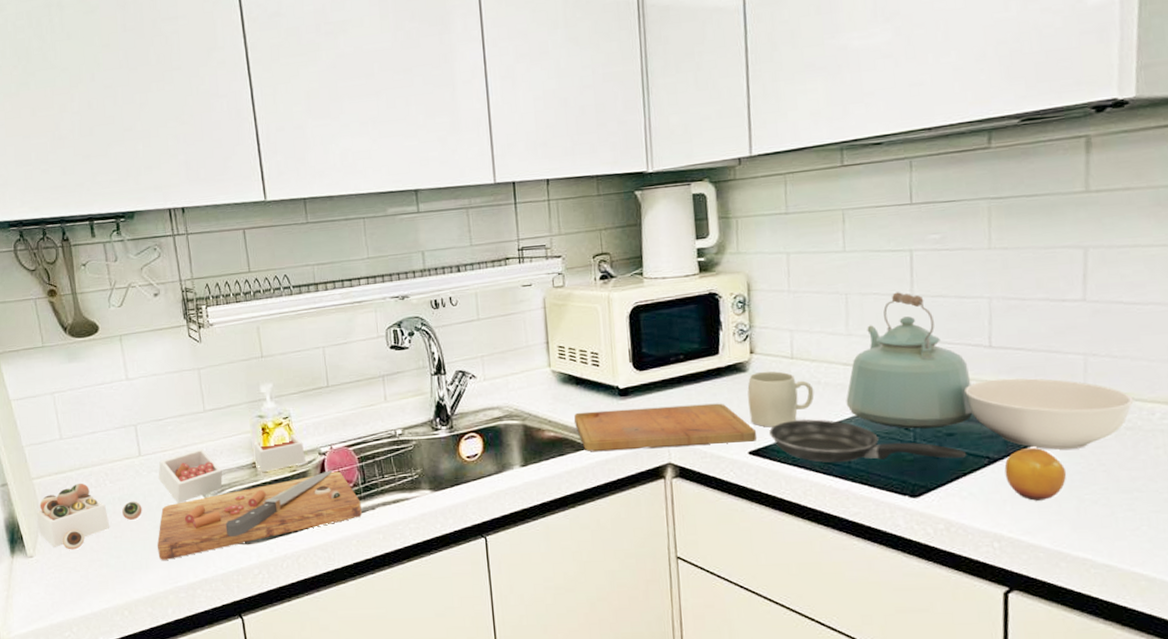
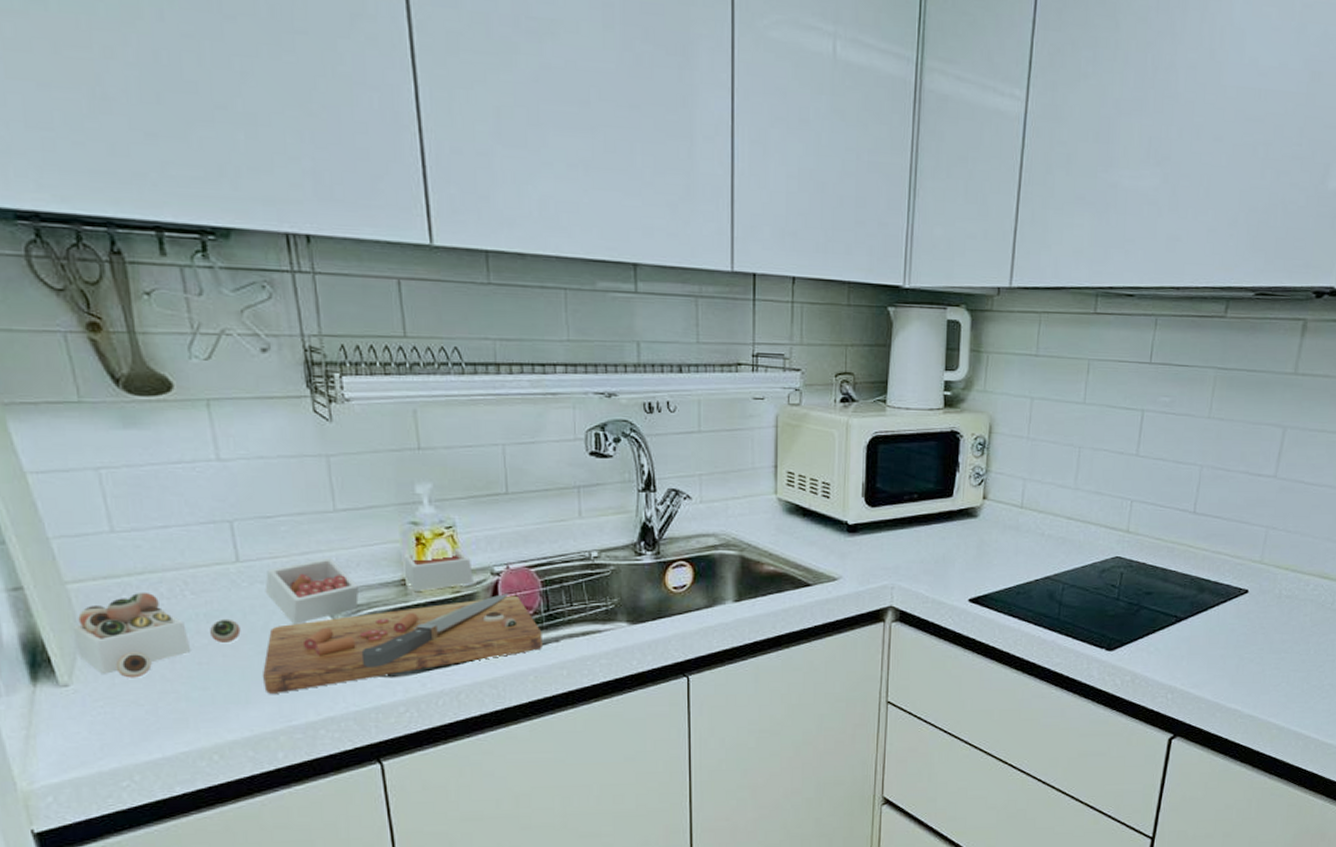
cutting board: present [574,403,756,451] -> none [797,546,978,589]
mug: present [747,371,814,427] -> none [974,518,1037,576]
frying pan: present [769,419,967,464] -> none [991,570,1160,615]
kettle: present [846,292,973,429] -> none [1064,451,1174,586]
bowl: present [964,378,1134,450] -> none [1166,544,1296,612]
fruit: present [1004,448,1067,501] -> none [1187,610,1235,658]

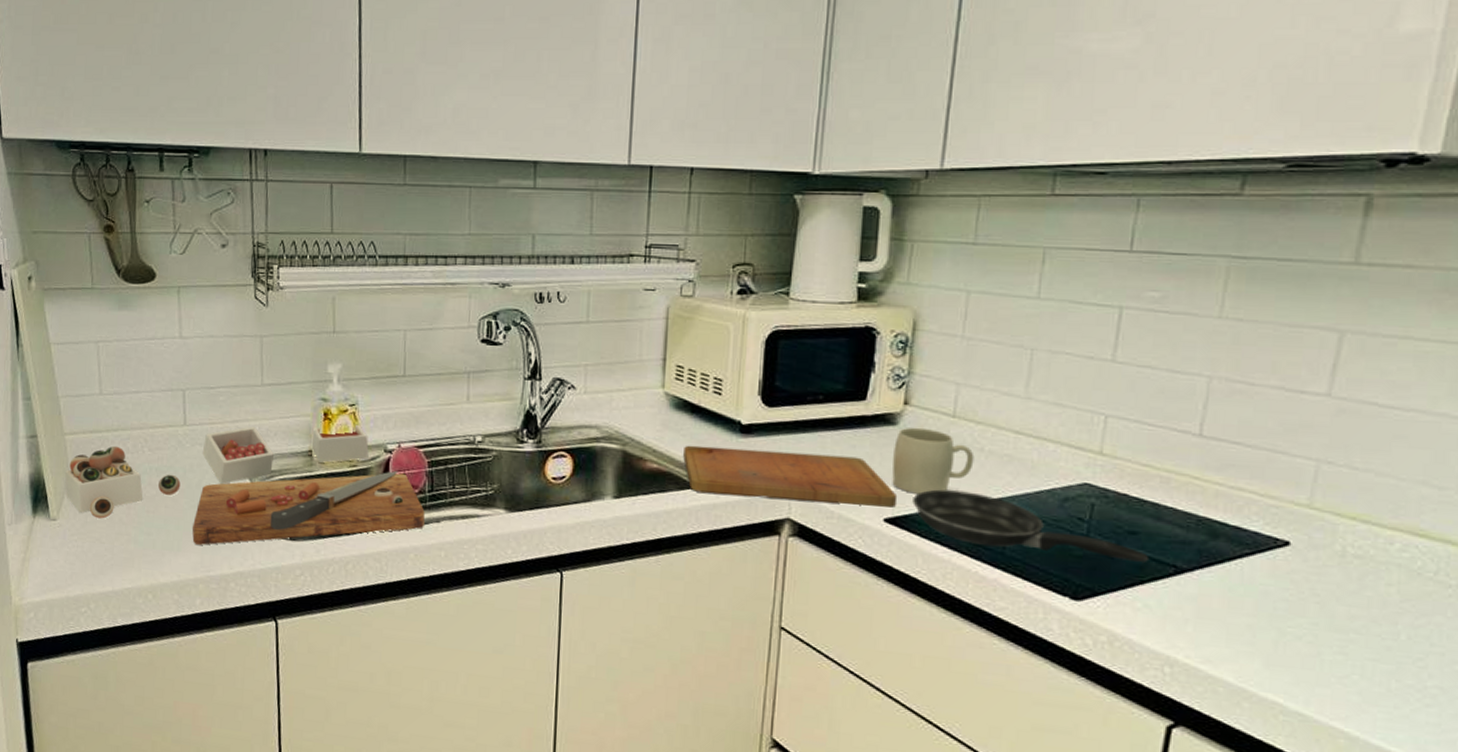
cutting board: none [797,546,978,589] -> present [683,445,896,508]
mug: none [974,518,1037,576] -> present [892,427,975,494]
frying pan: none [991,570,1160,615] -> present [912,489,1150,562]

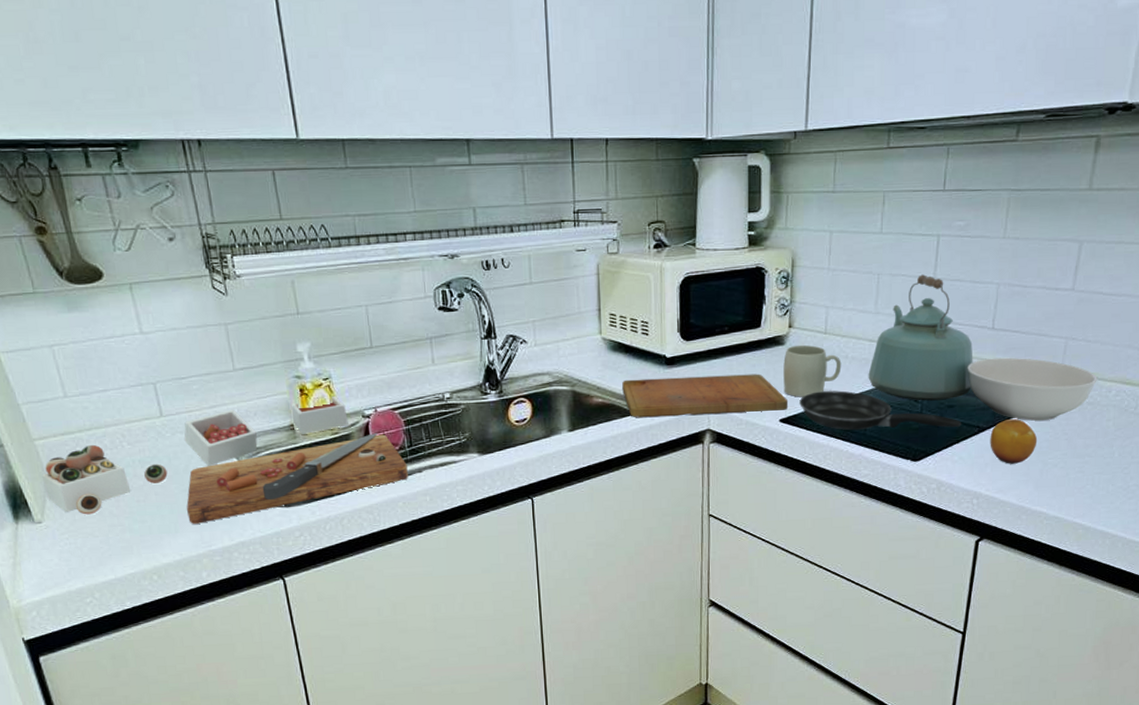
kettle: none [1011,355,1169,523] -> present [868,274,973,401]
bowl: none [1159,474,1370,572] -> present [967,357,1097,421]
fruit: none [1192,562,1270,627] -> present [990,419,1038,464]

